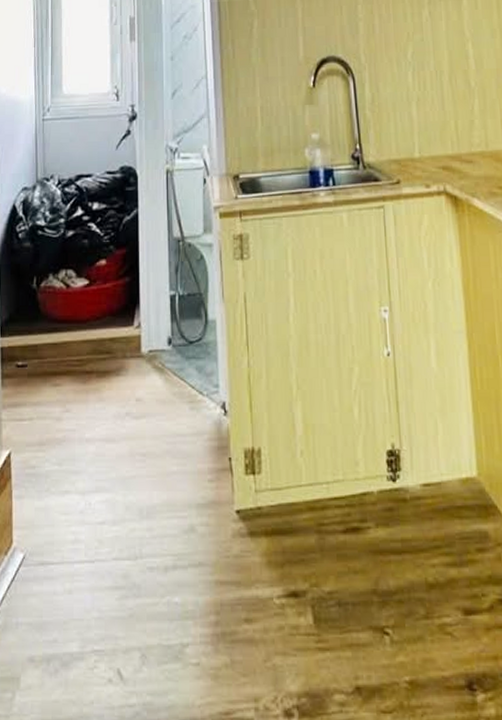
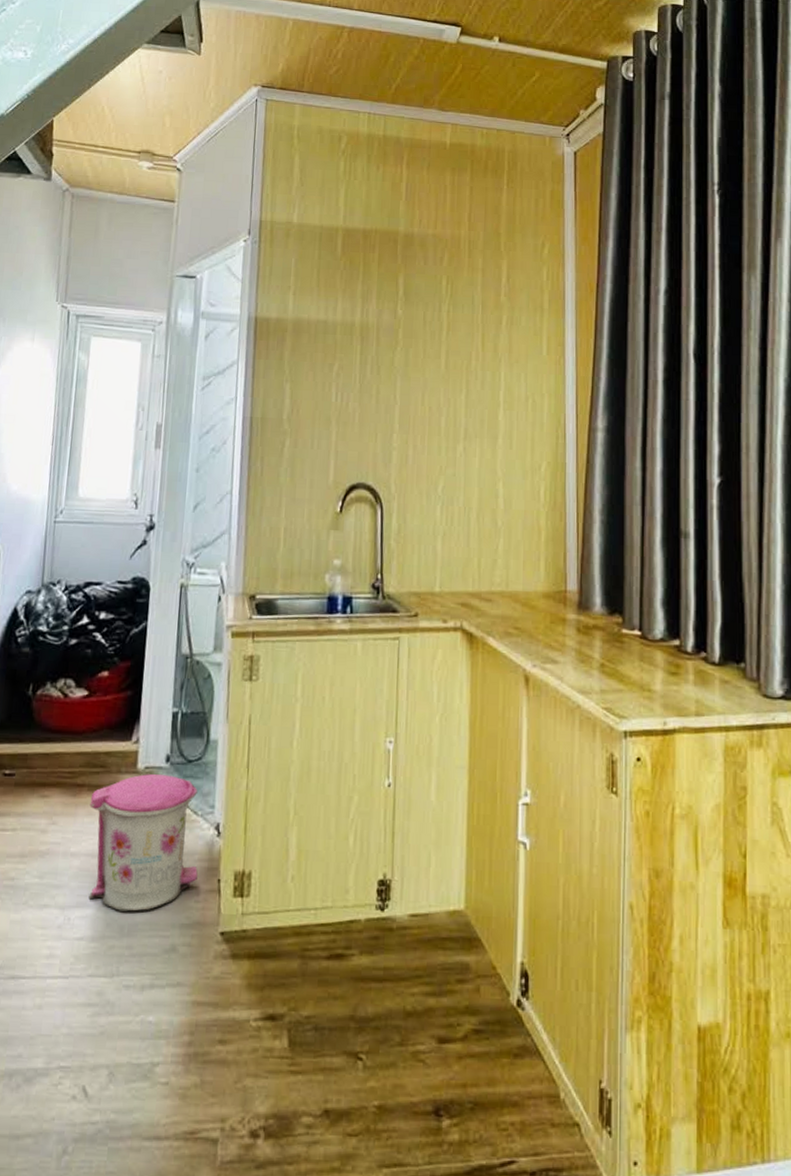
trash can: none [100,356,209,494] -> present [89,773,198,912]

